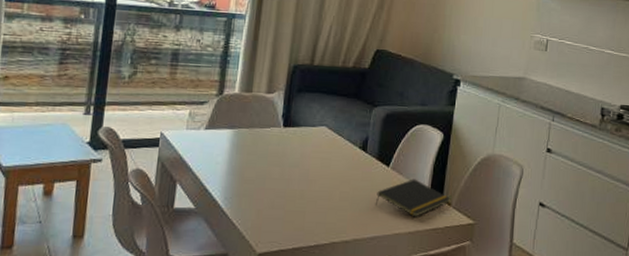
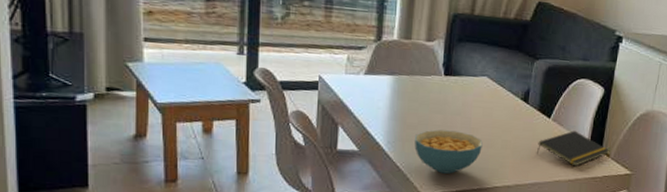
cereal bowl: none [251,183,321,230] -> present [414,129,483,174]

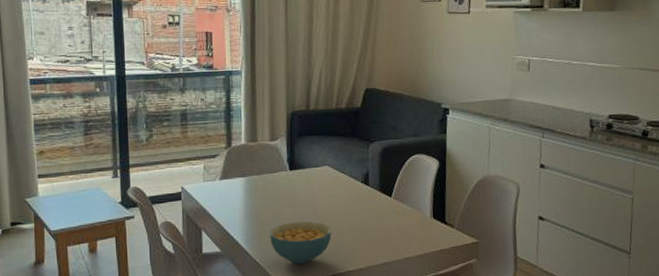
notepad: present [536,130,609,167] -> none [382,206,453,241]

